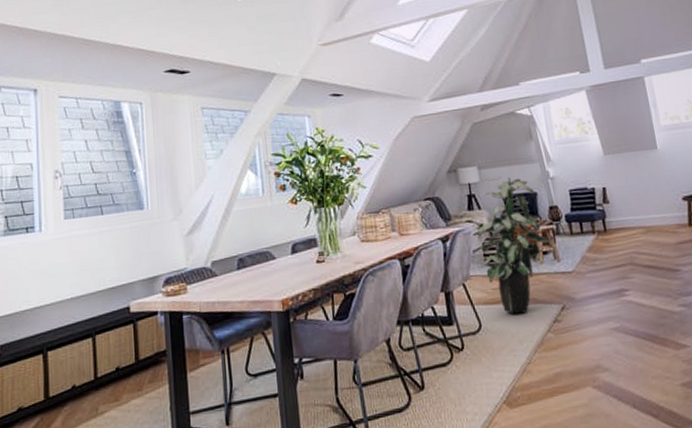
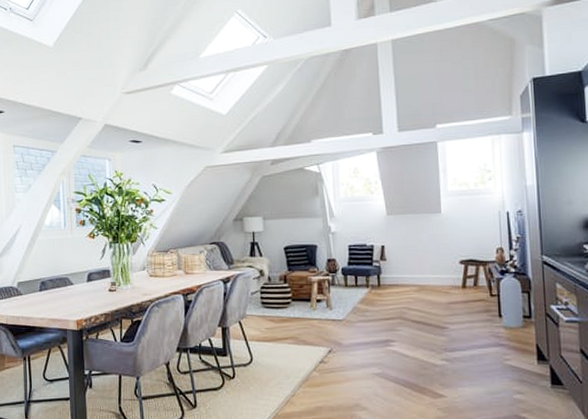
indoor plant: present [476,175,550,314] -> none [256,226,325,352]

